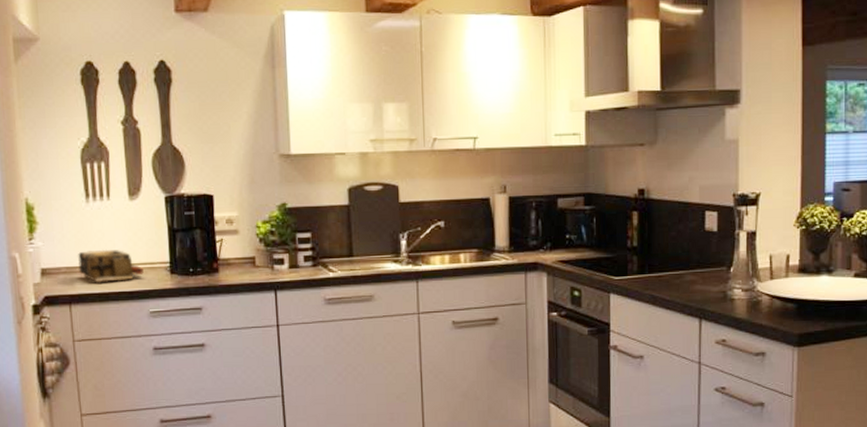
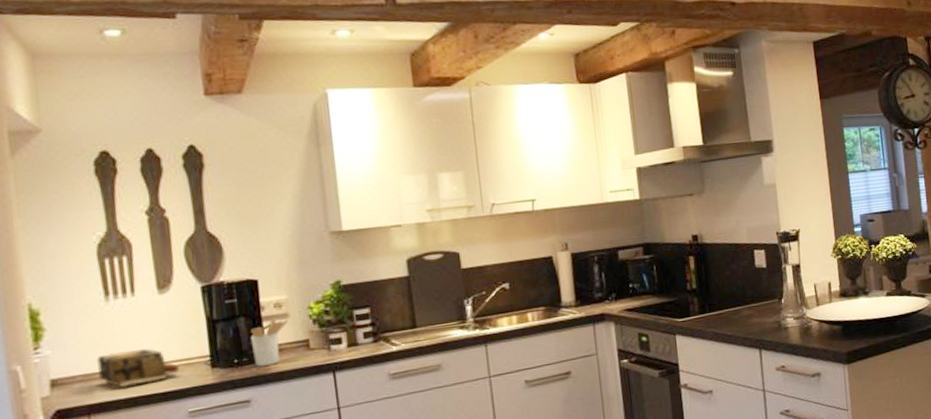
utensil holder: none [204,232,238,278] -> present [250,317,288,367]

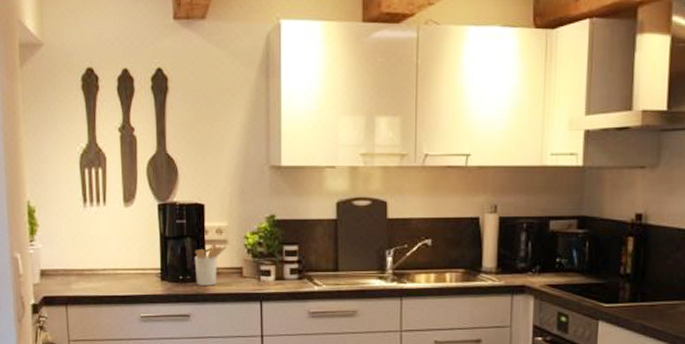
typewriter: present [97,348,179,389] -> none [74,253,136,286]

